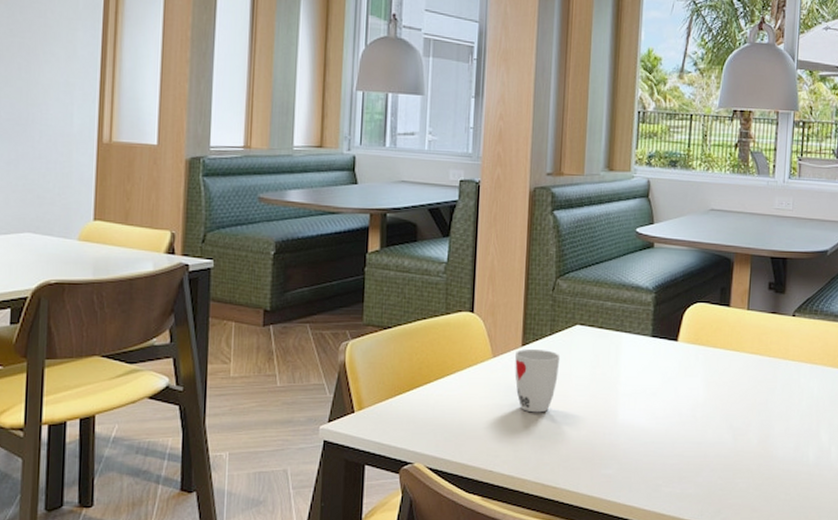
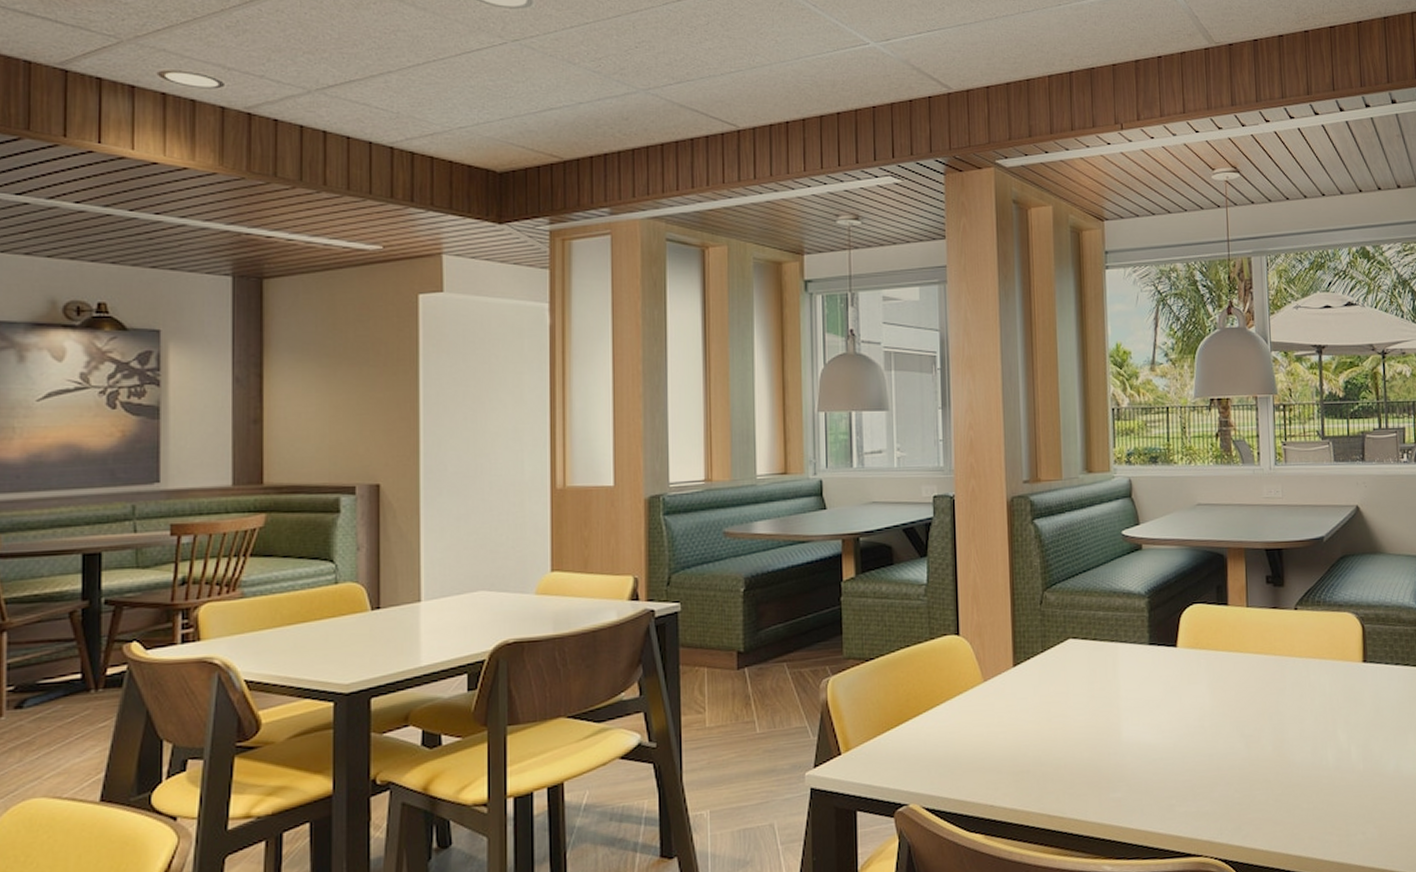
cup: present [514,348,561,413] -> none [1007,668,1055,738]

